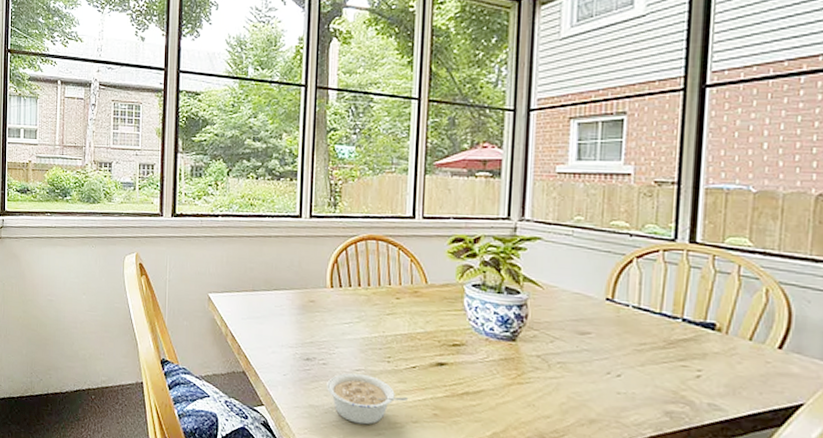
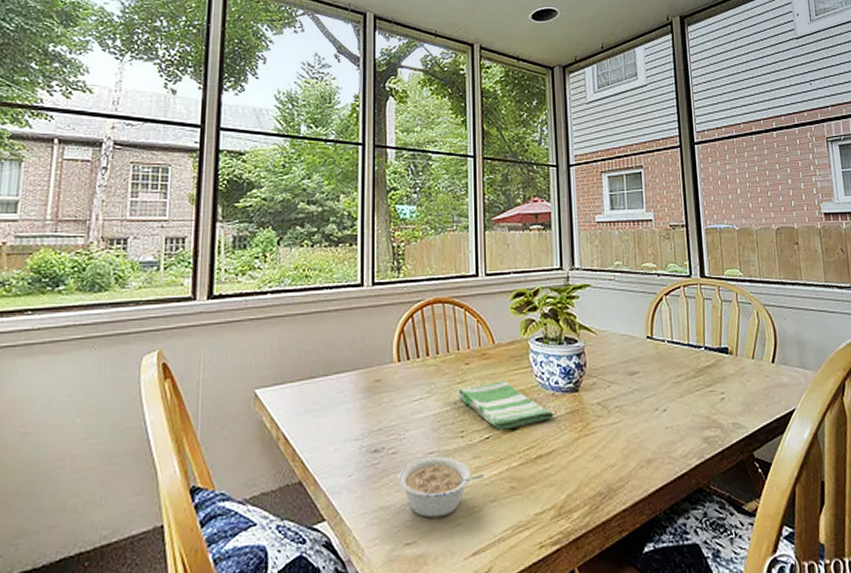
dish towel: none [387,318,486,363] -> present [458,381,554,430]

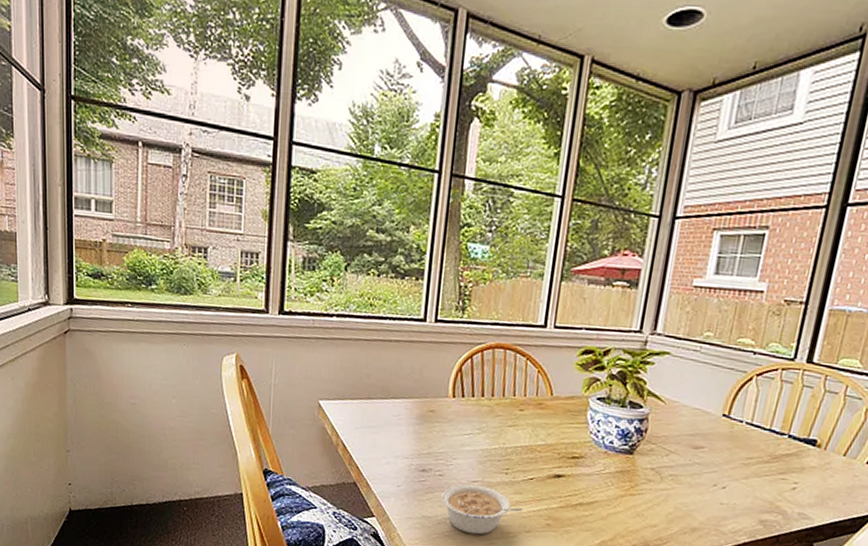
dish towel: present [458,381,554,430] -> none [508,430,603,475]

